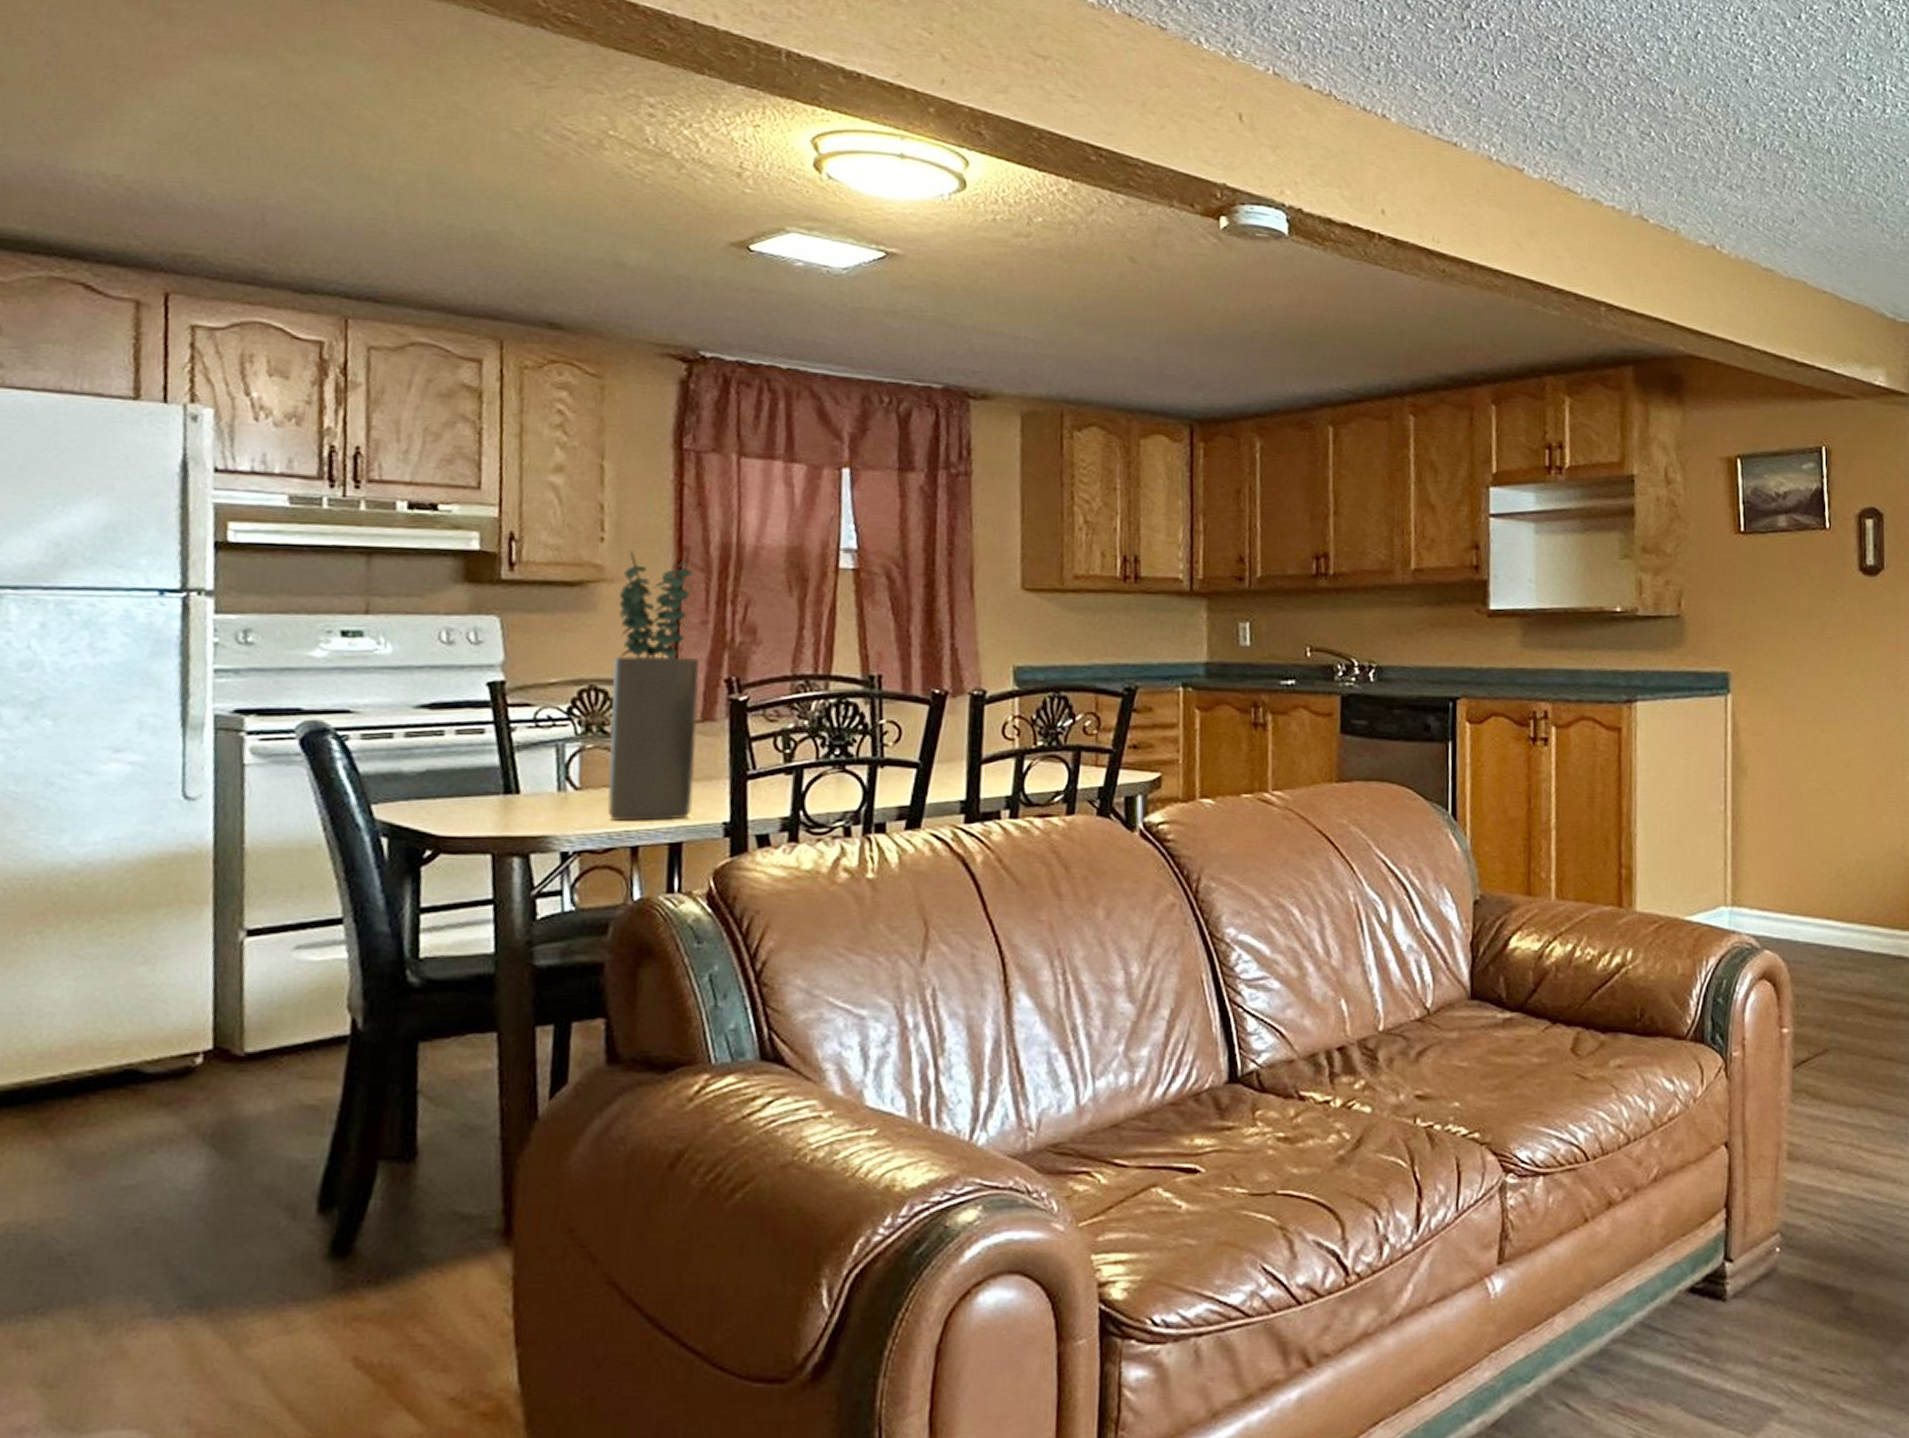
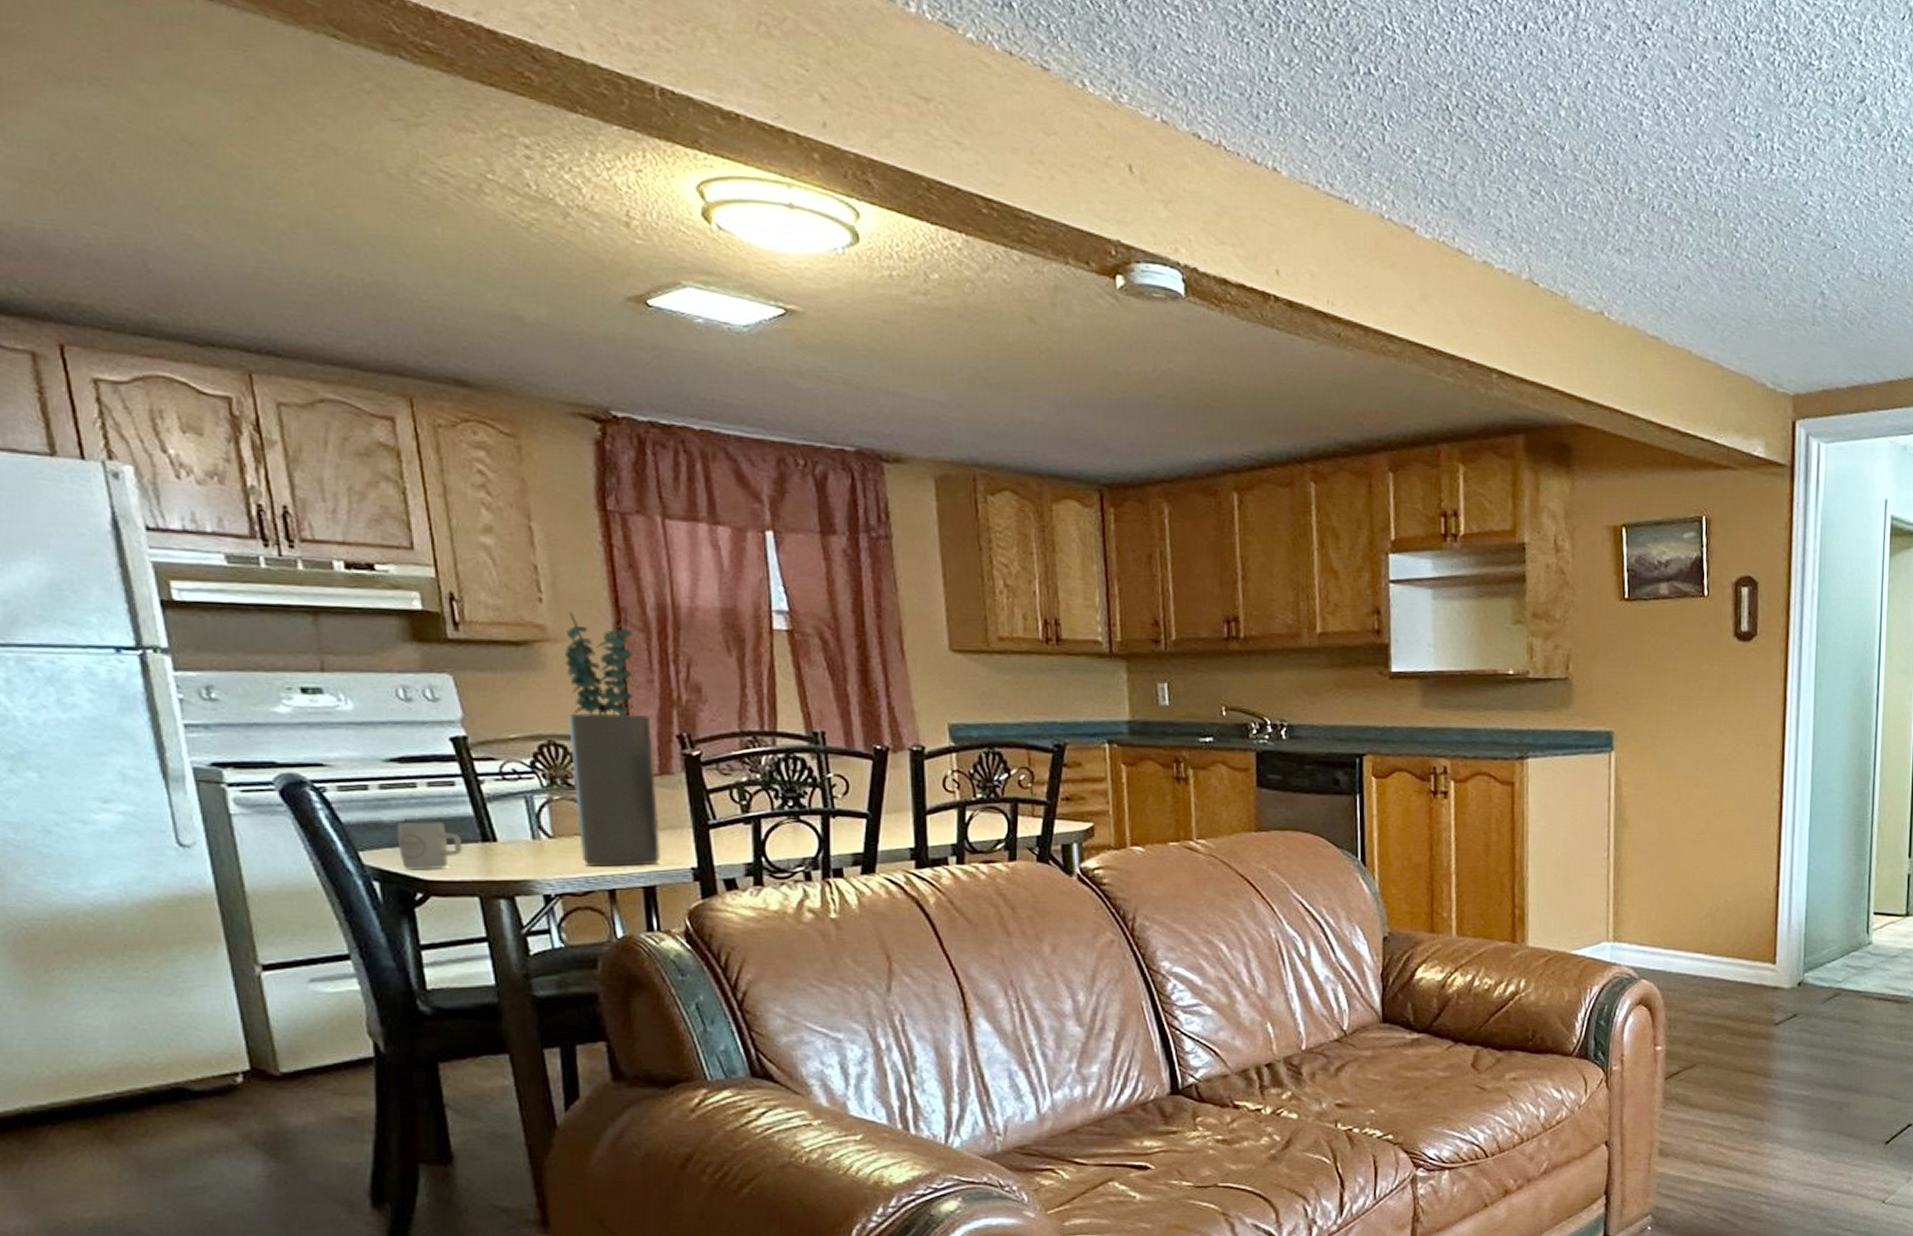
mug: none [414,772,483,825] -> present [397,821,463,870]

